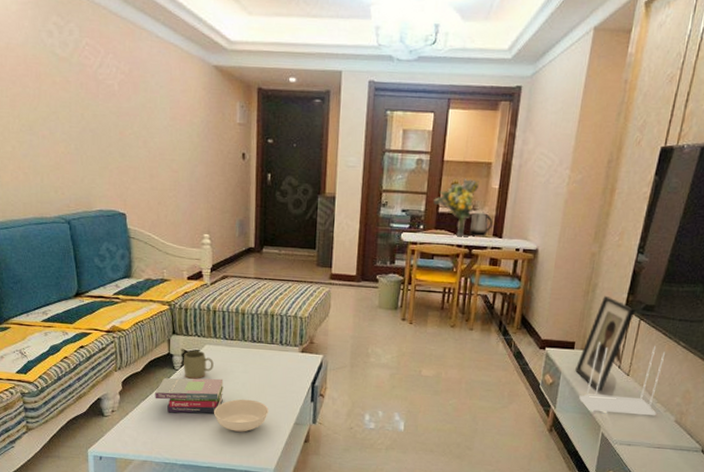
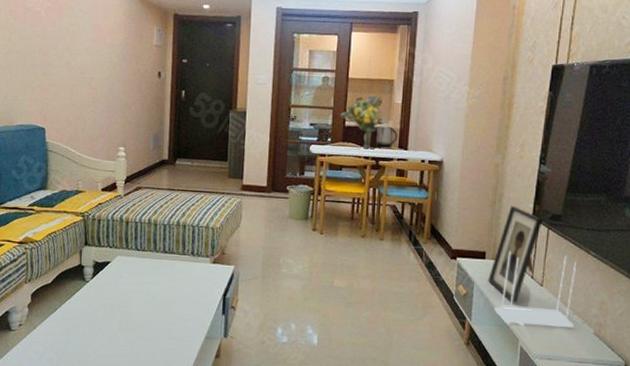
books: present [155,377,224,414] -> none [64,289,134,328]
mug: present [183,350,214,379] -> none [94,262,125,291]
bowl: present [214,399,269,432] -> none [123,311,179,347]

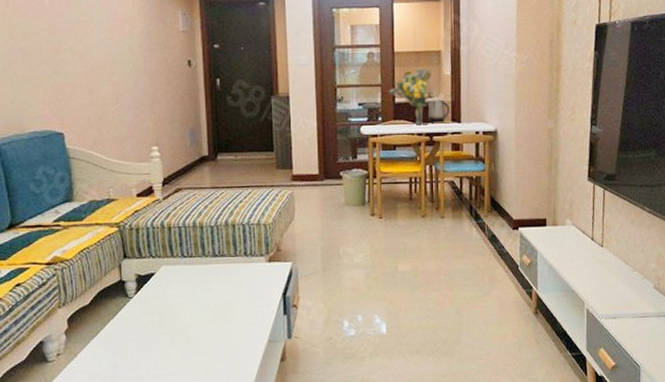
picture frame: present [488,205,543,302] -> none [551,169,598,266]
router: present [494,251,576,328] -> none [559,214,635,287]

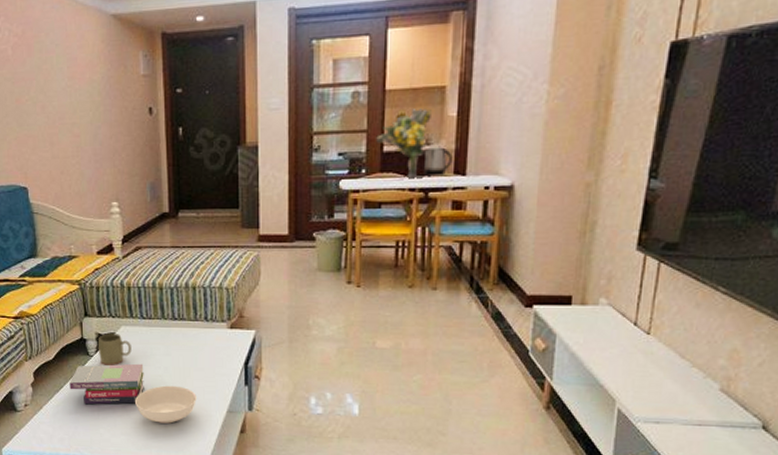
books: none [107,301,186,348] -> present [69,363,144,405]
mug: none [137,273,172,306] -> present [97,333,131,365]
bowl: none [177,320,238,360] -> present [135,385,197,424]

